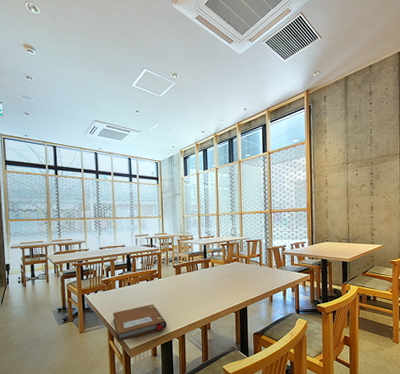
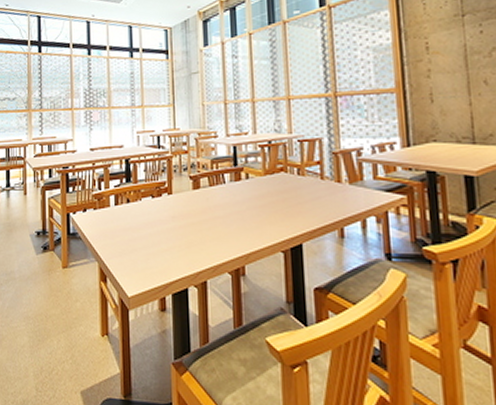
notebook: present [112,304,167,342] -> none [105,232,181,286]

